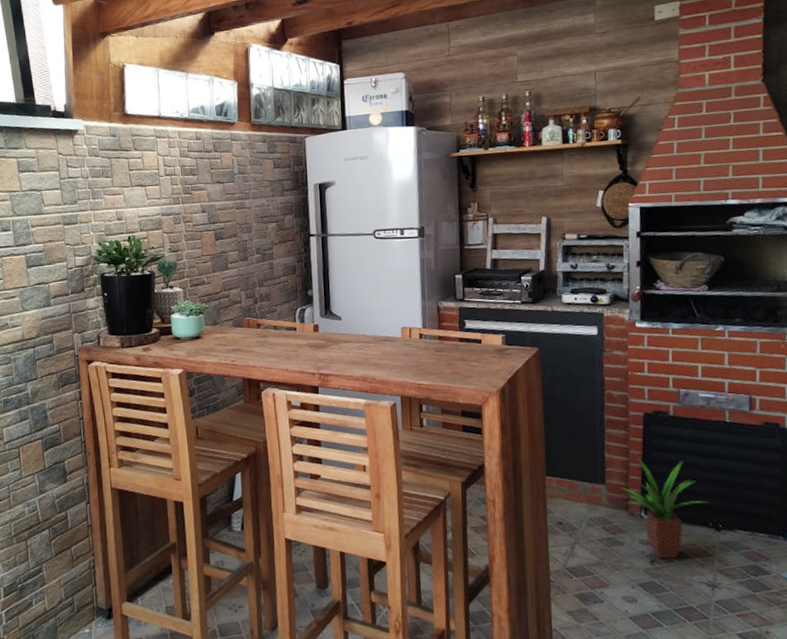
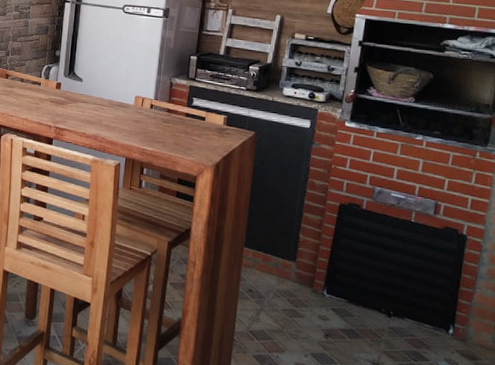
potted plant: present [620,458,709,559] -> none [308,243,385,336]

